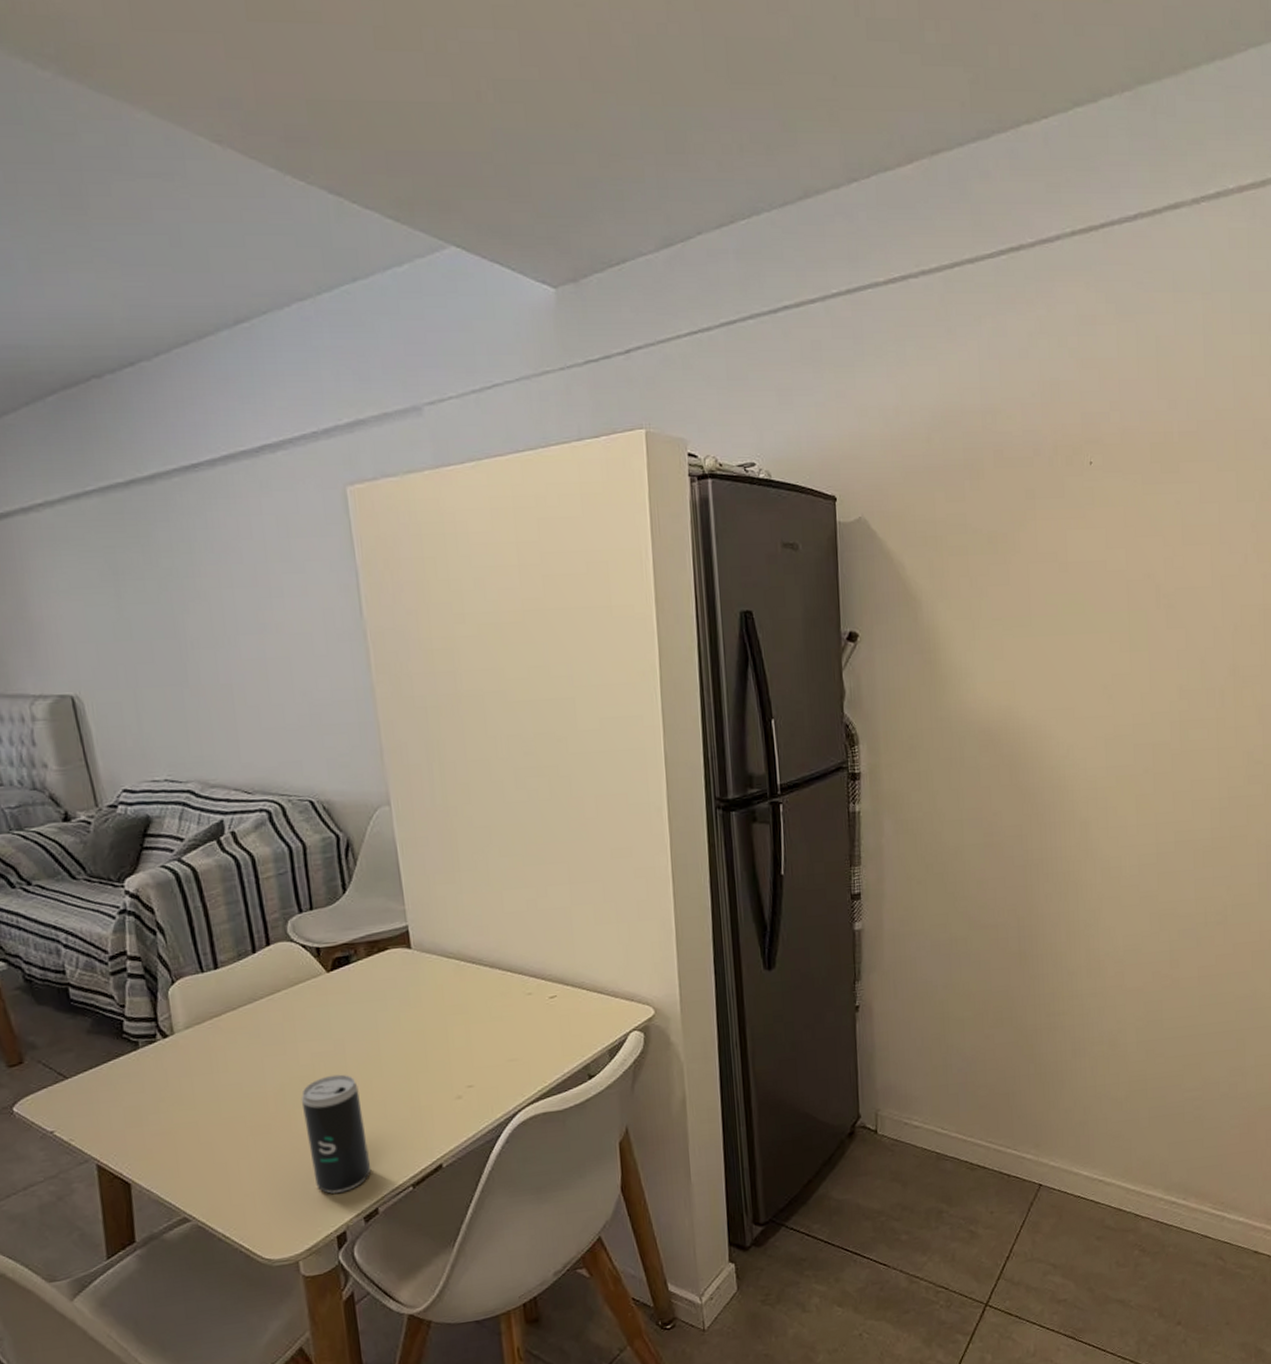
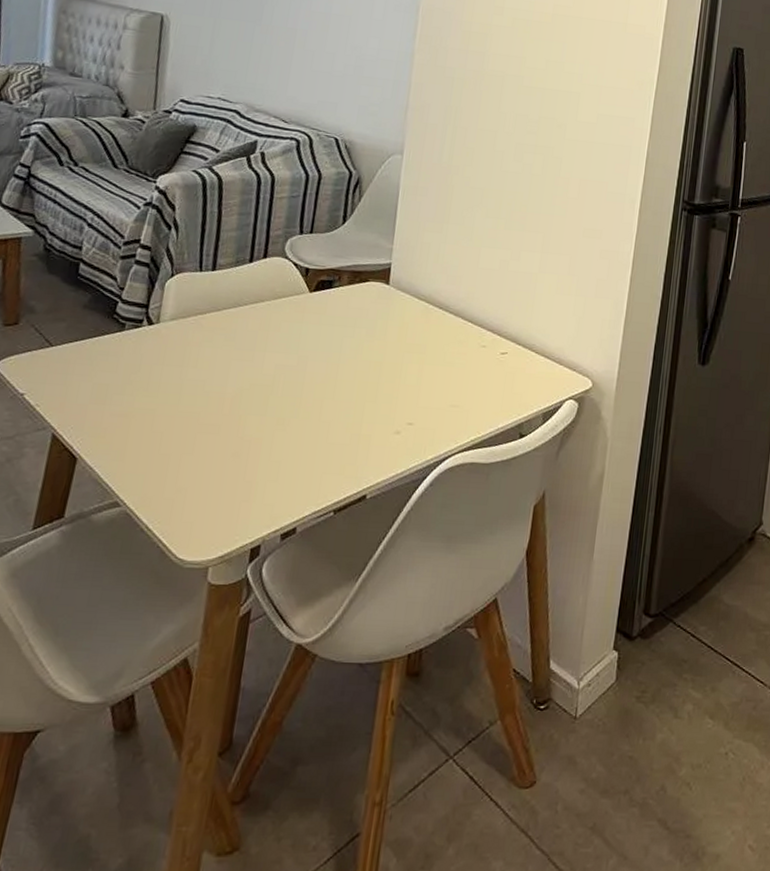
beverage can: present [301,1074,371,1194] -> none [245,388,310,505]

